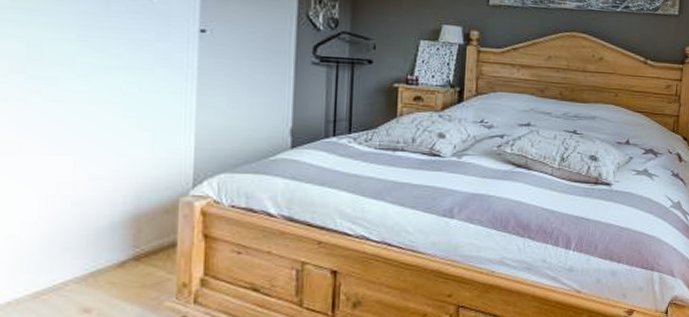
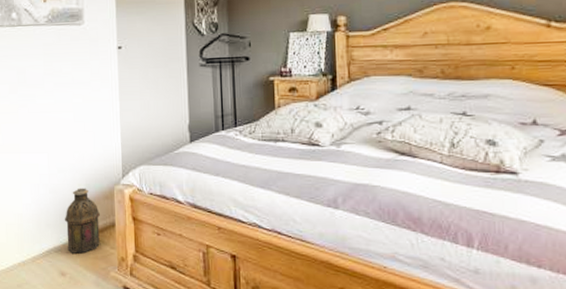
lantern: none [96,200,154,283] -> present [65,188,100,254]

